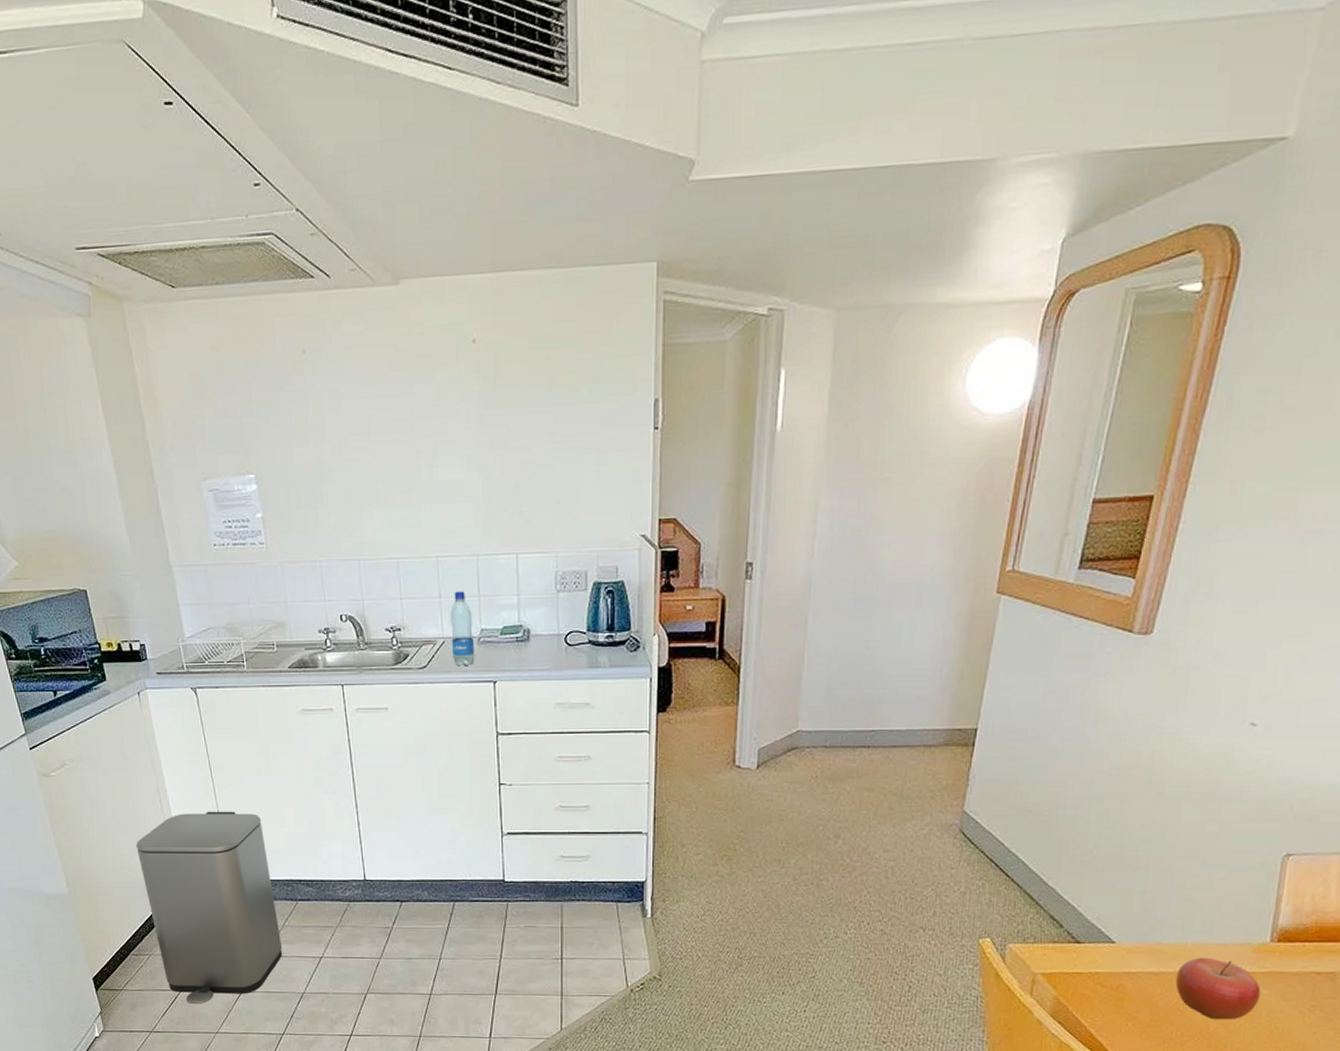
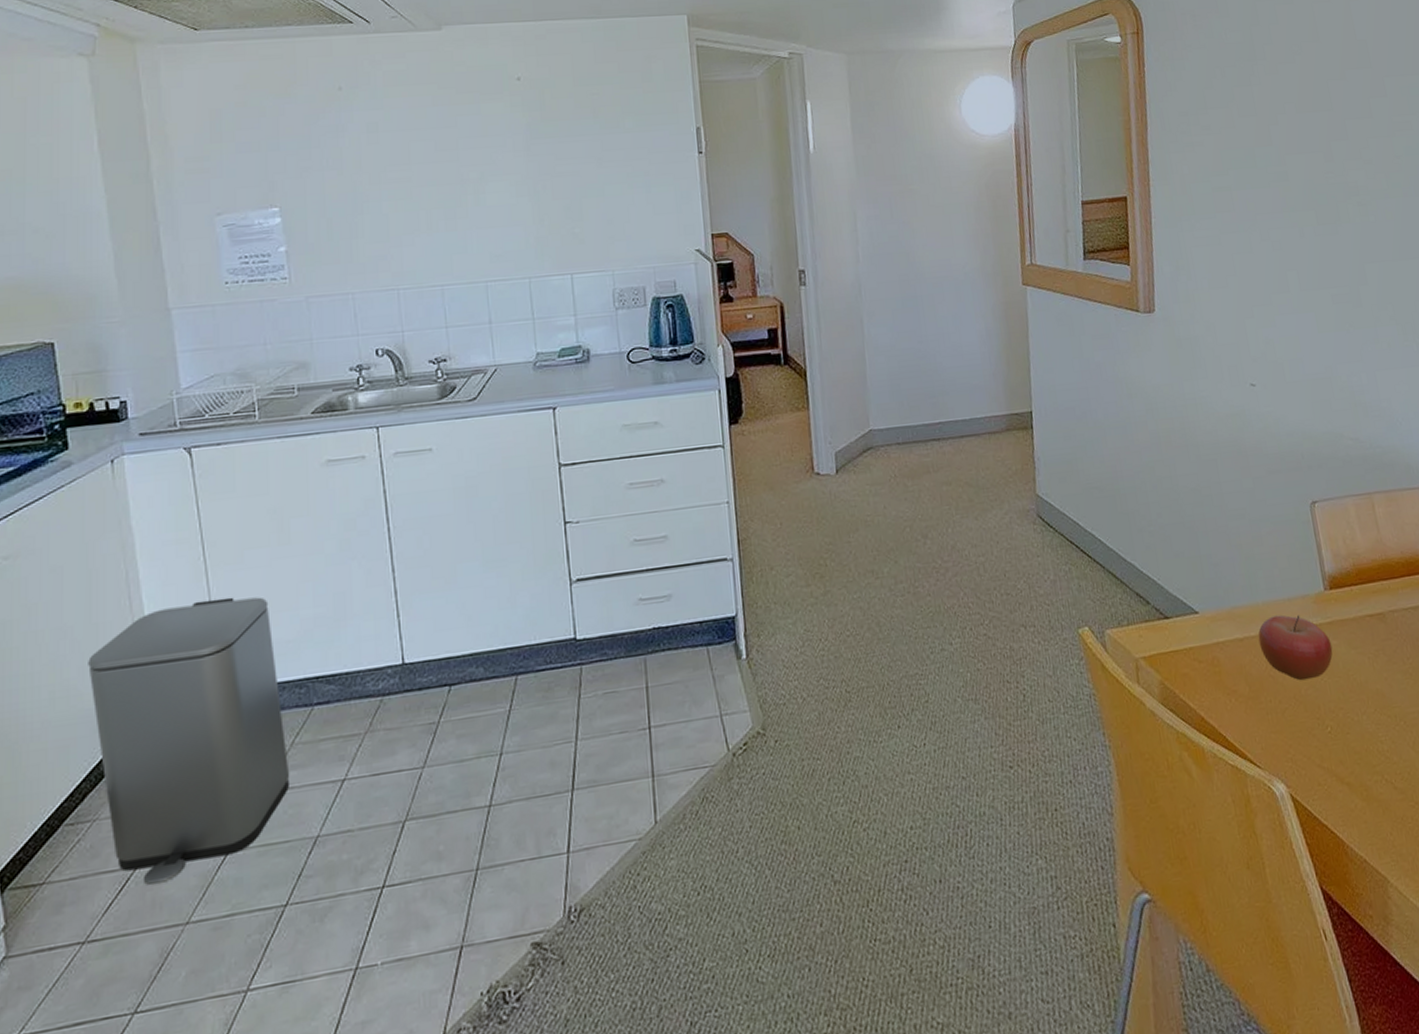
bottle: present [450,591,475,667] -> none [502,315,531,394]

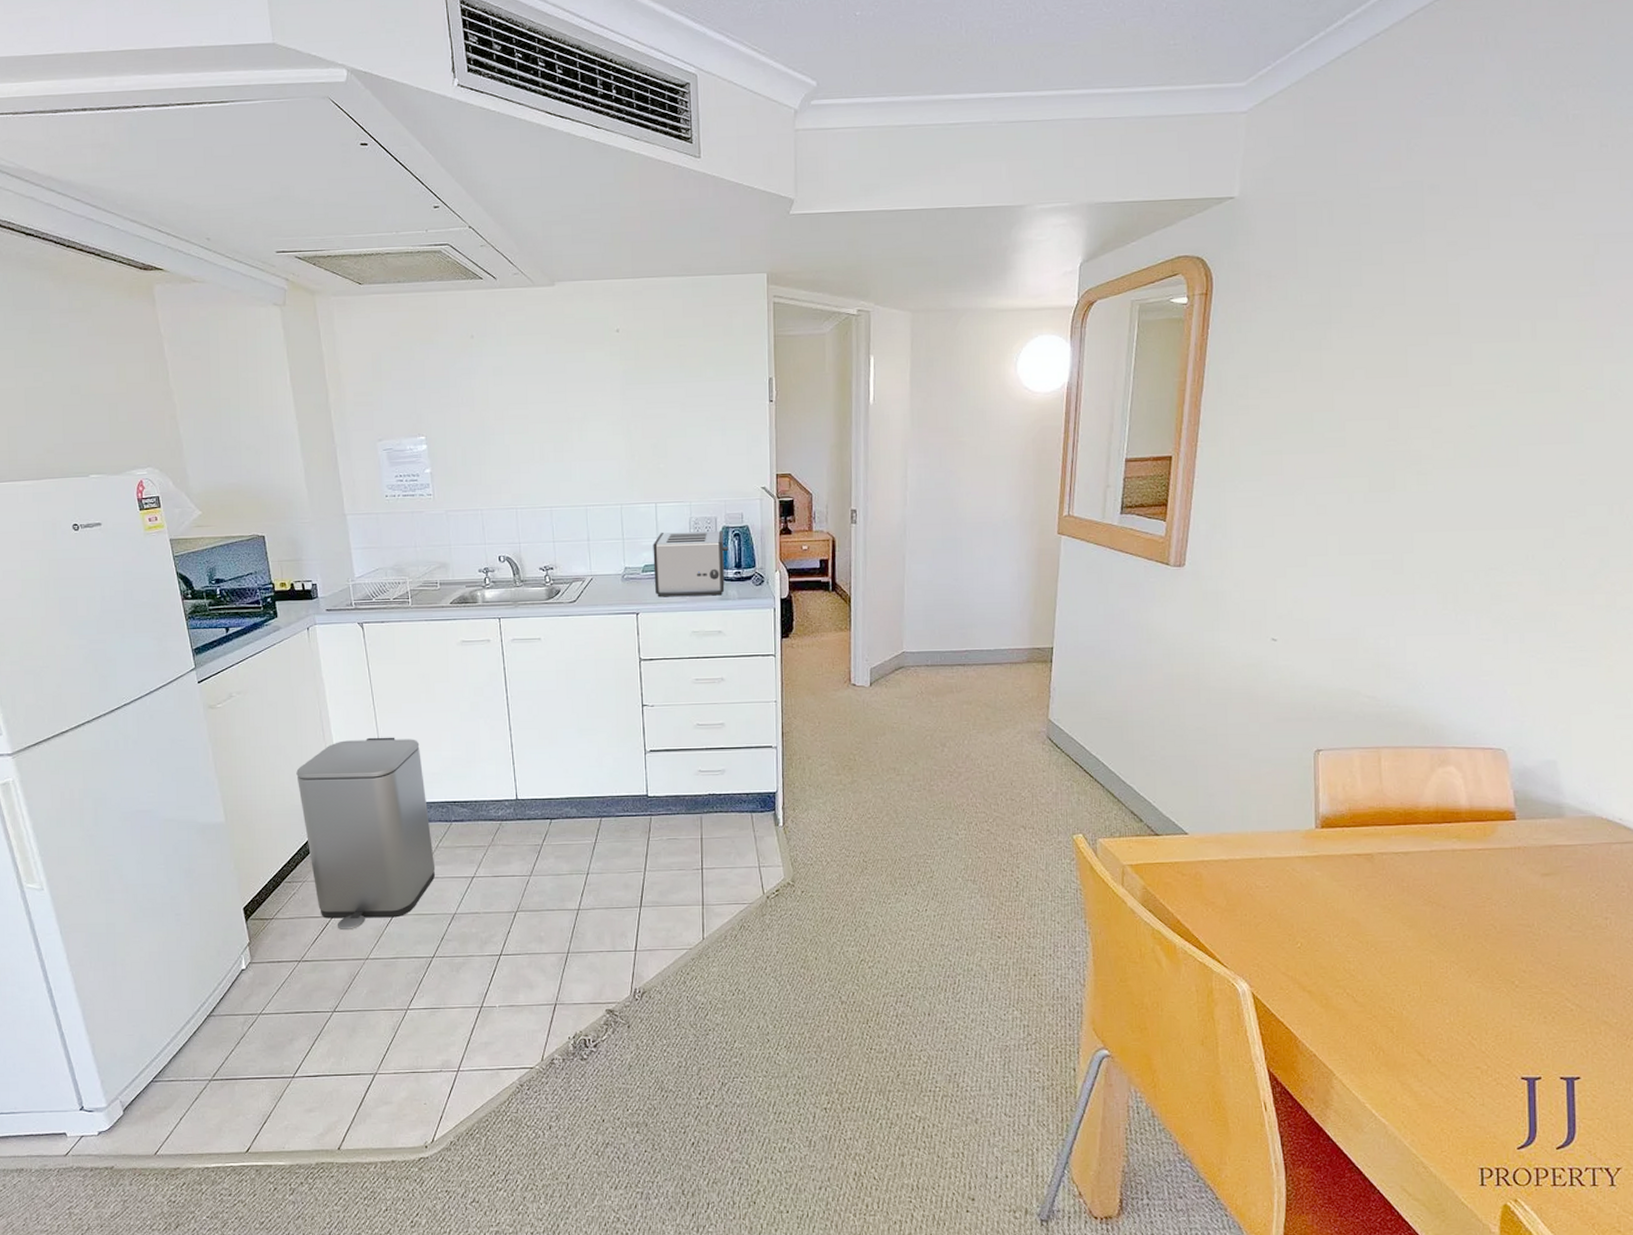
toaster: none [570,302,661,387] -> present [653,531,729,598]
fruit: present [1258,614,1333,681] -> none [1242,844,1315,902]

